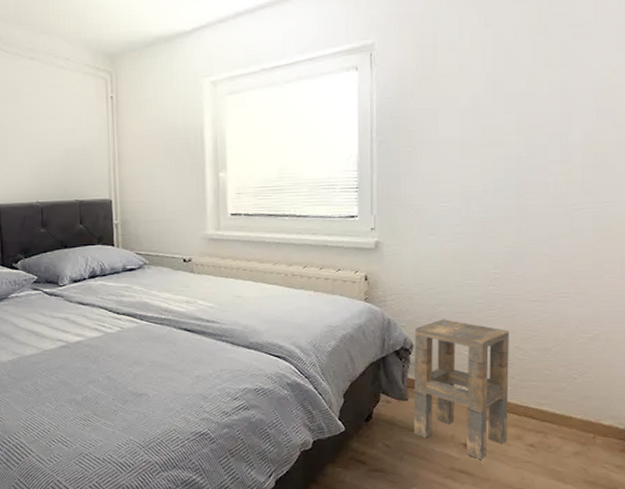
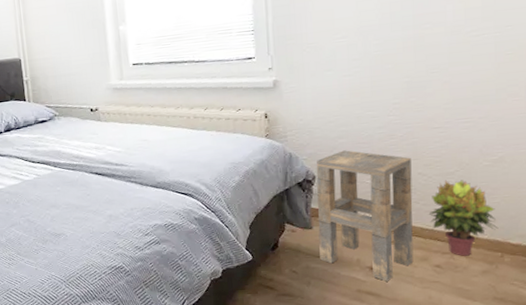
potted plant: none [524,355,591,436] -> present [428,180,498,256]

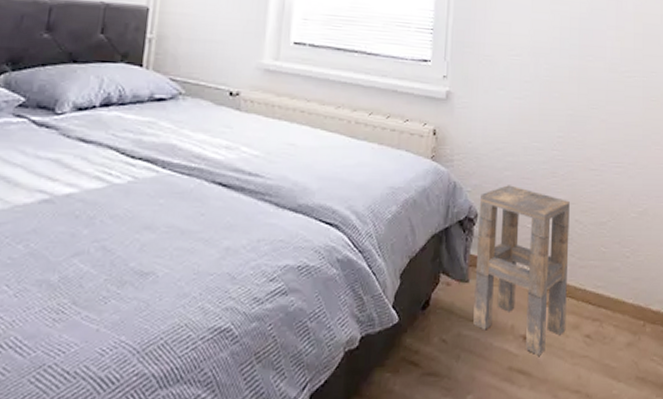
potted plant: present [428,180,498,256] -> none [582,230,642,324]

